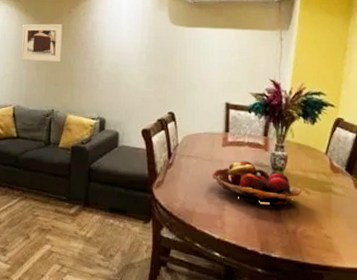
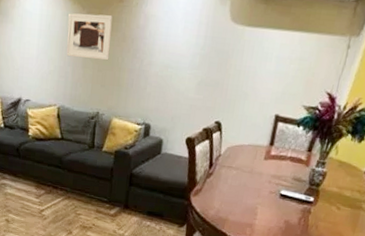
fruit basket: present [211,161,302,206] -> none [249,174,333,219]

